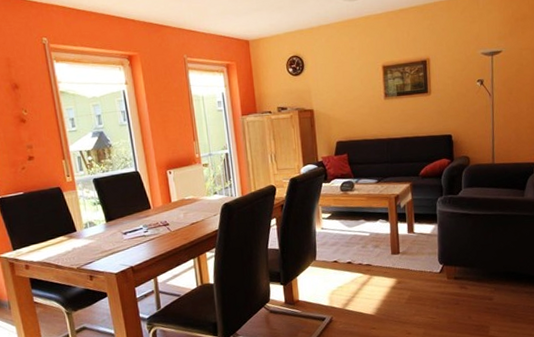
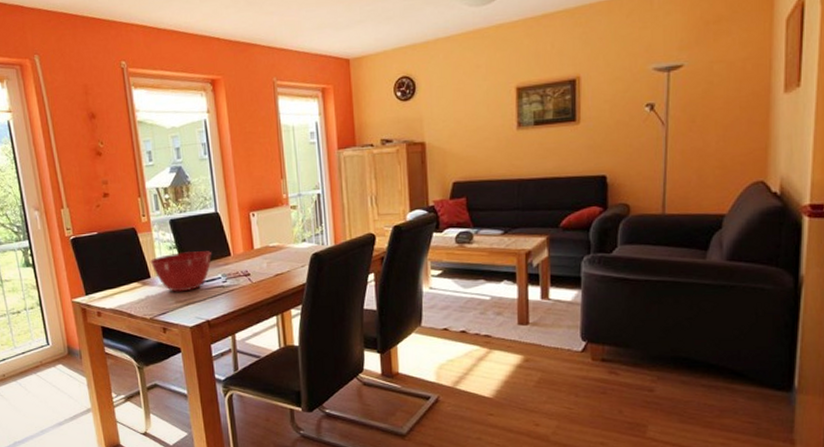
mixing bowl: none [75,205,133,243] -> present [150,251,211,292]

